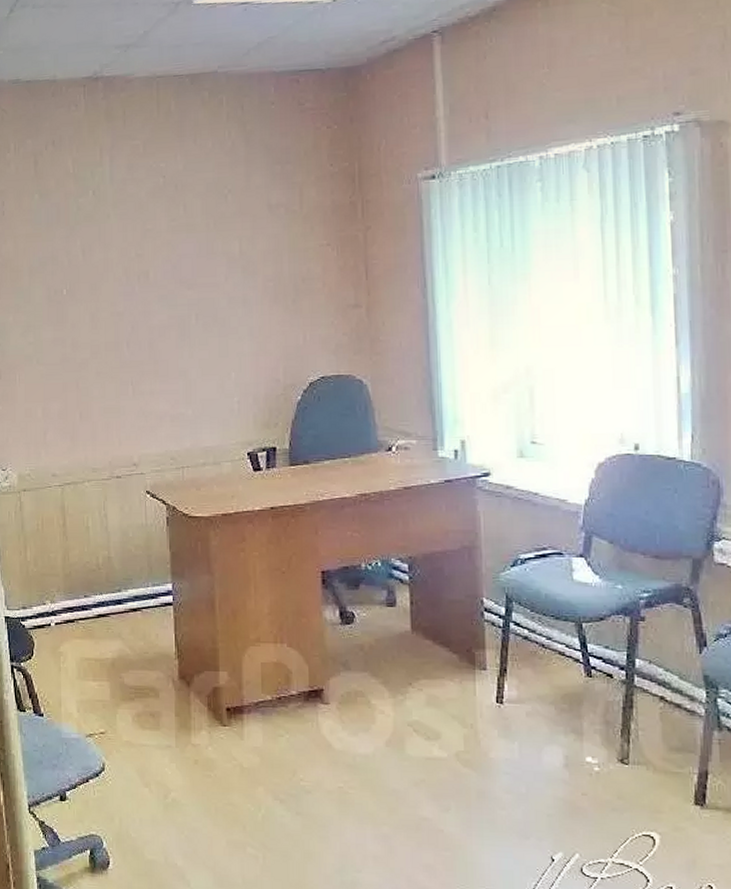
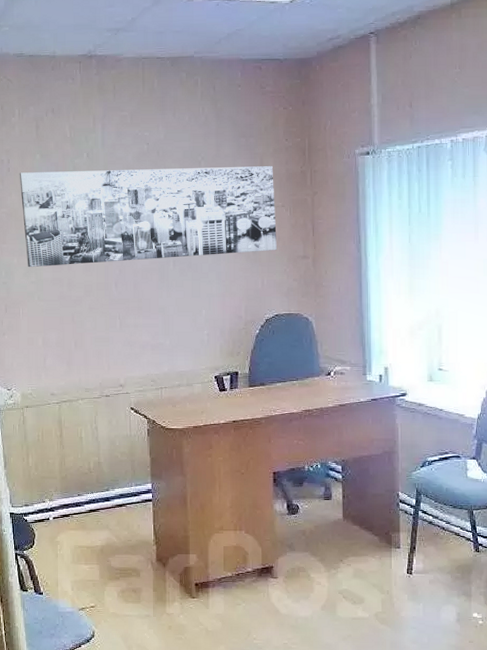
wall art: none [15,197,322,326] -> present [19,166,277,268]

